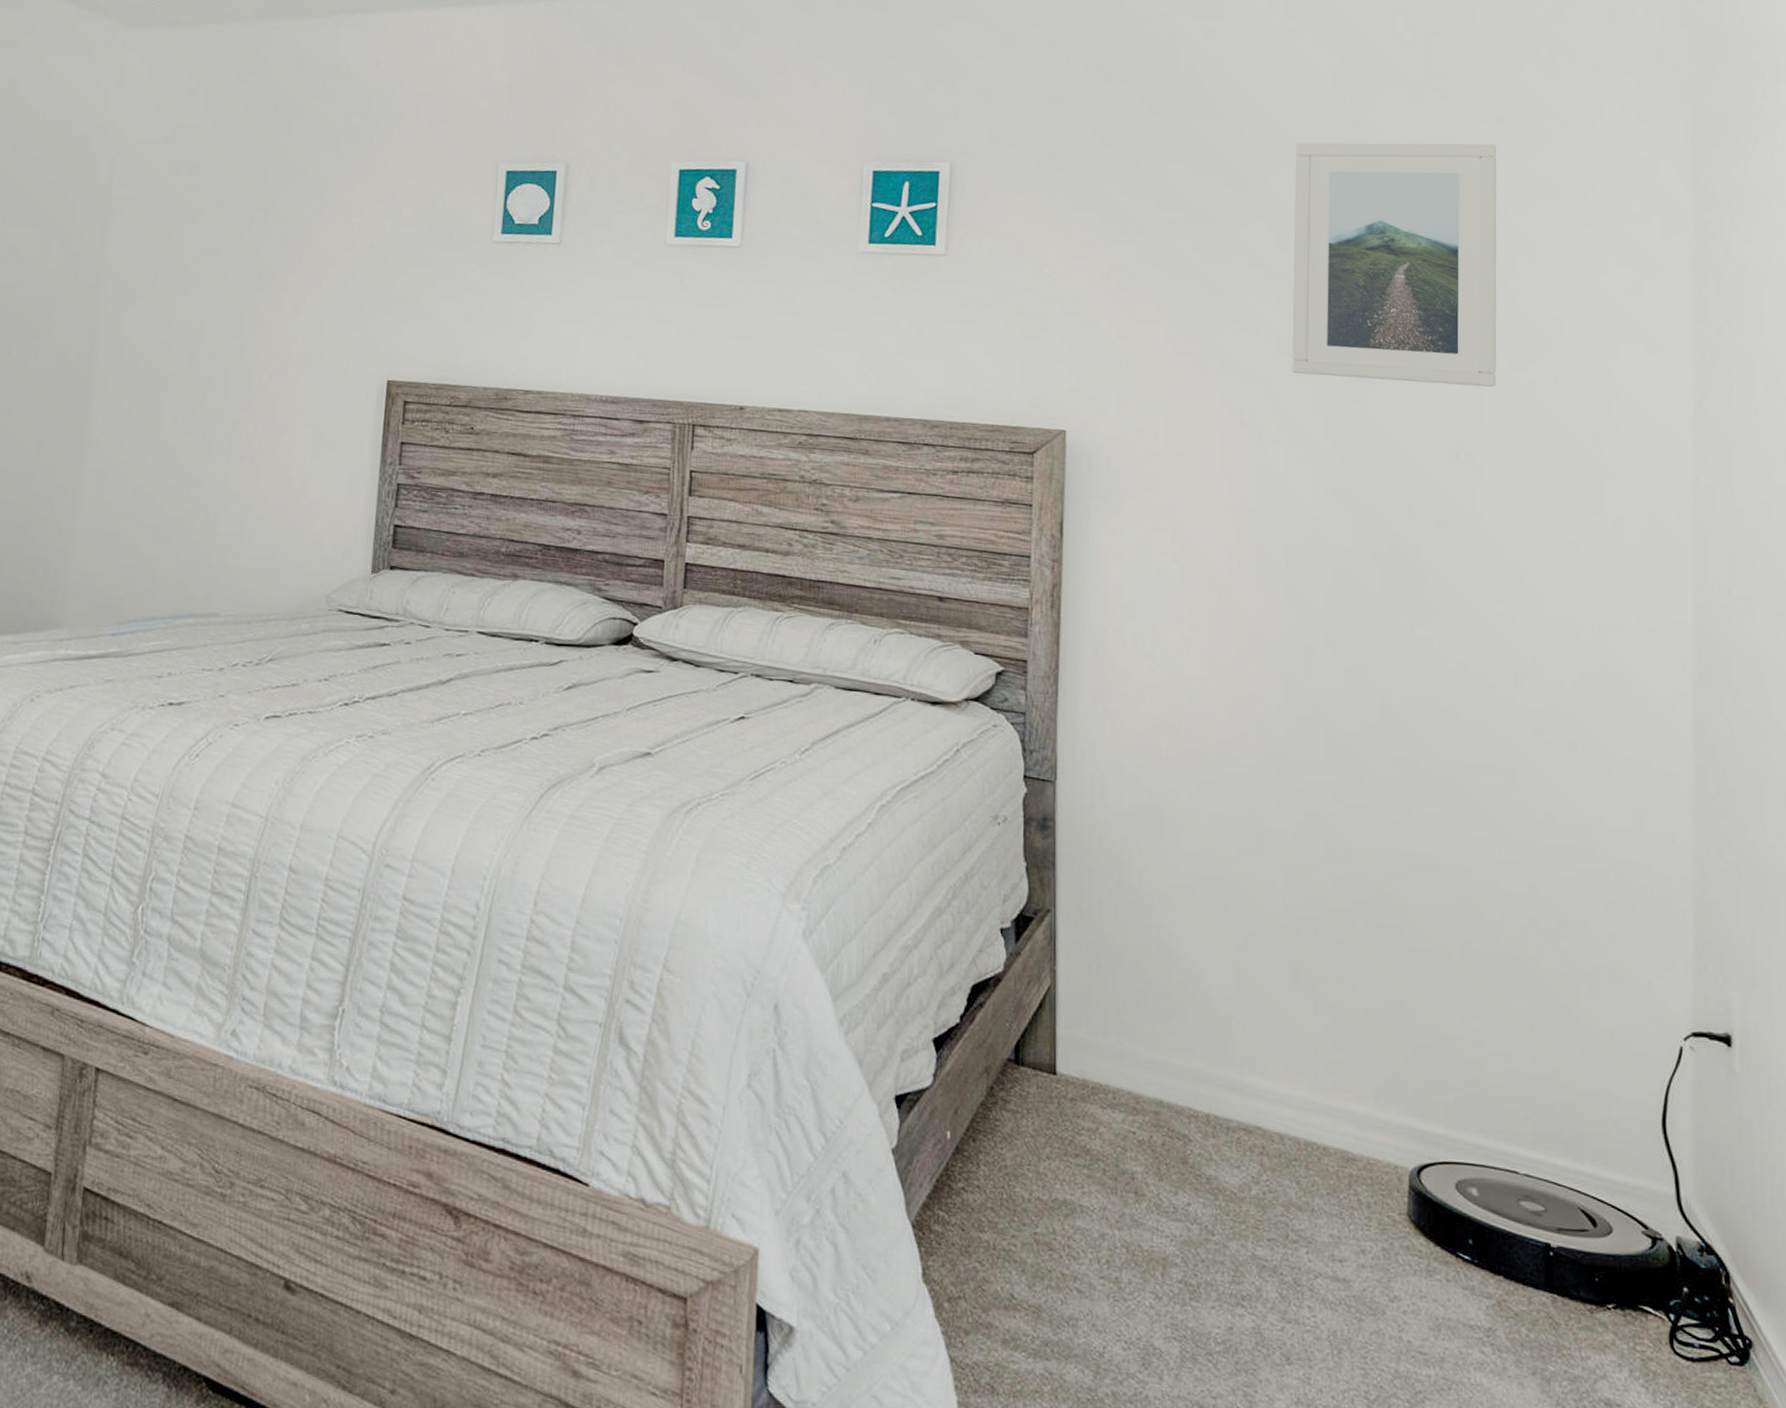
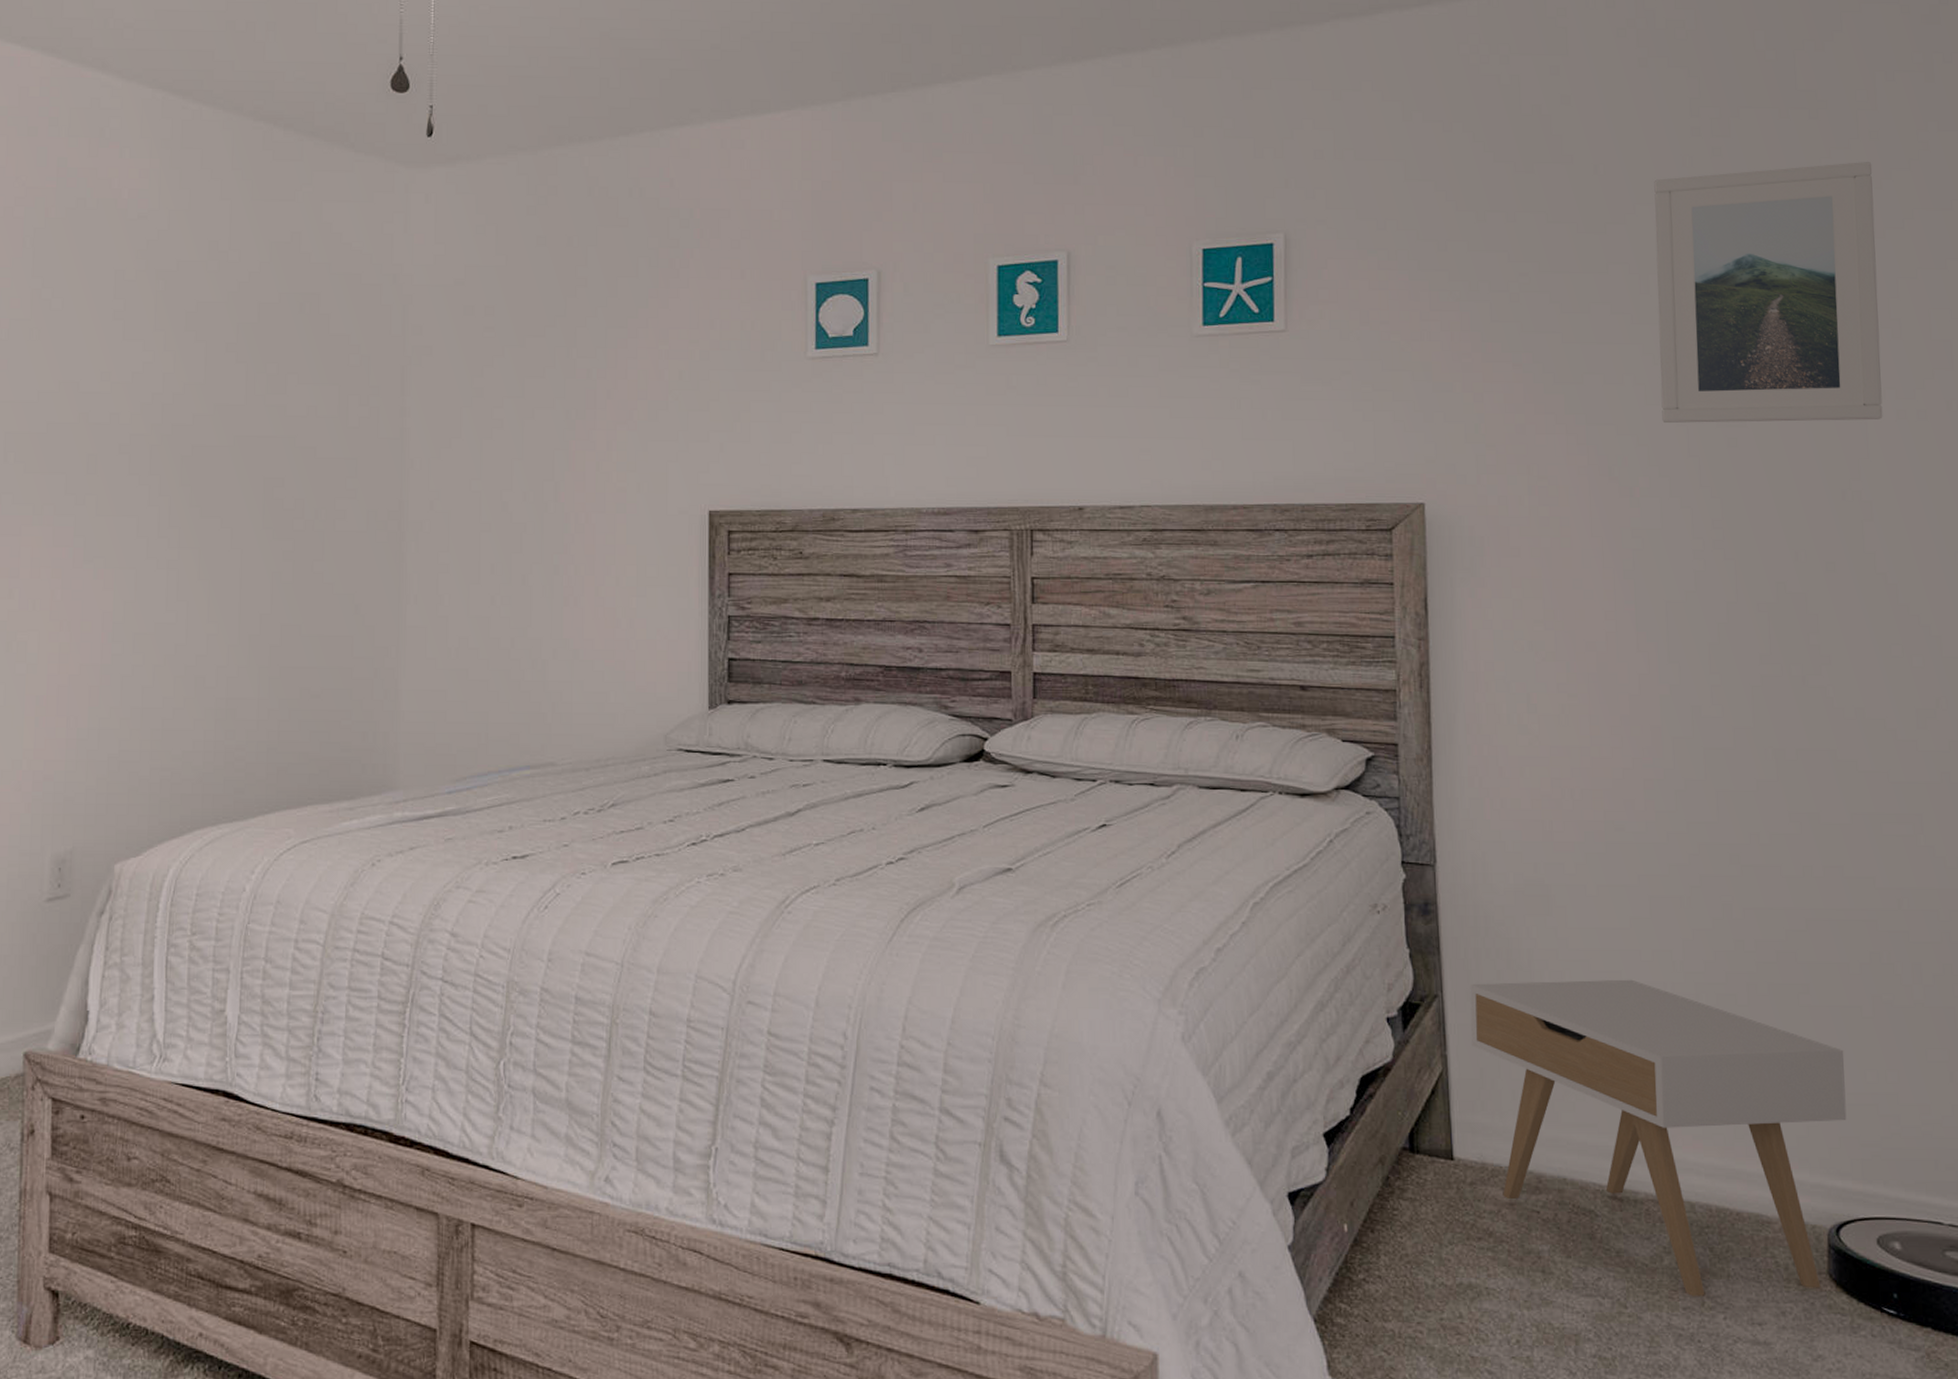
nightstand: none [1080,901,1433,1229] -> present [1470,979,1847,1296]

